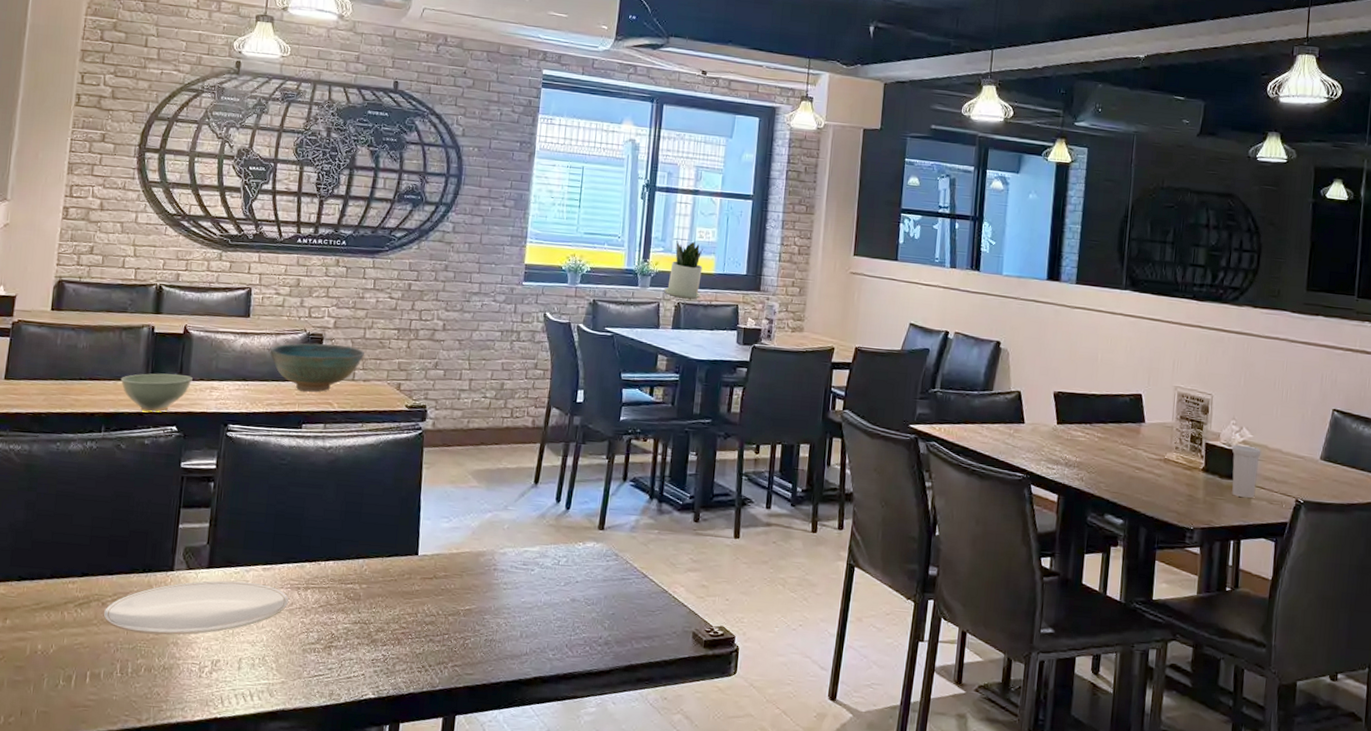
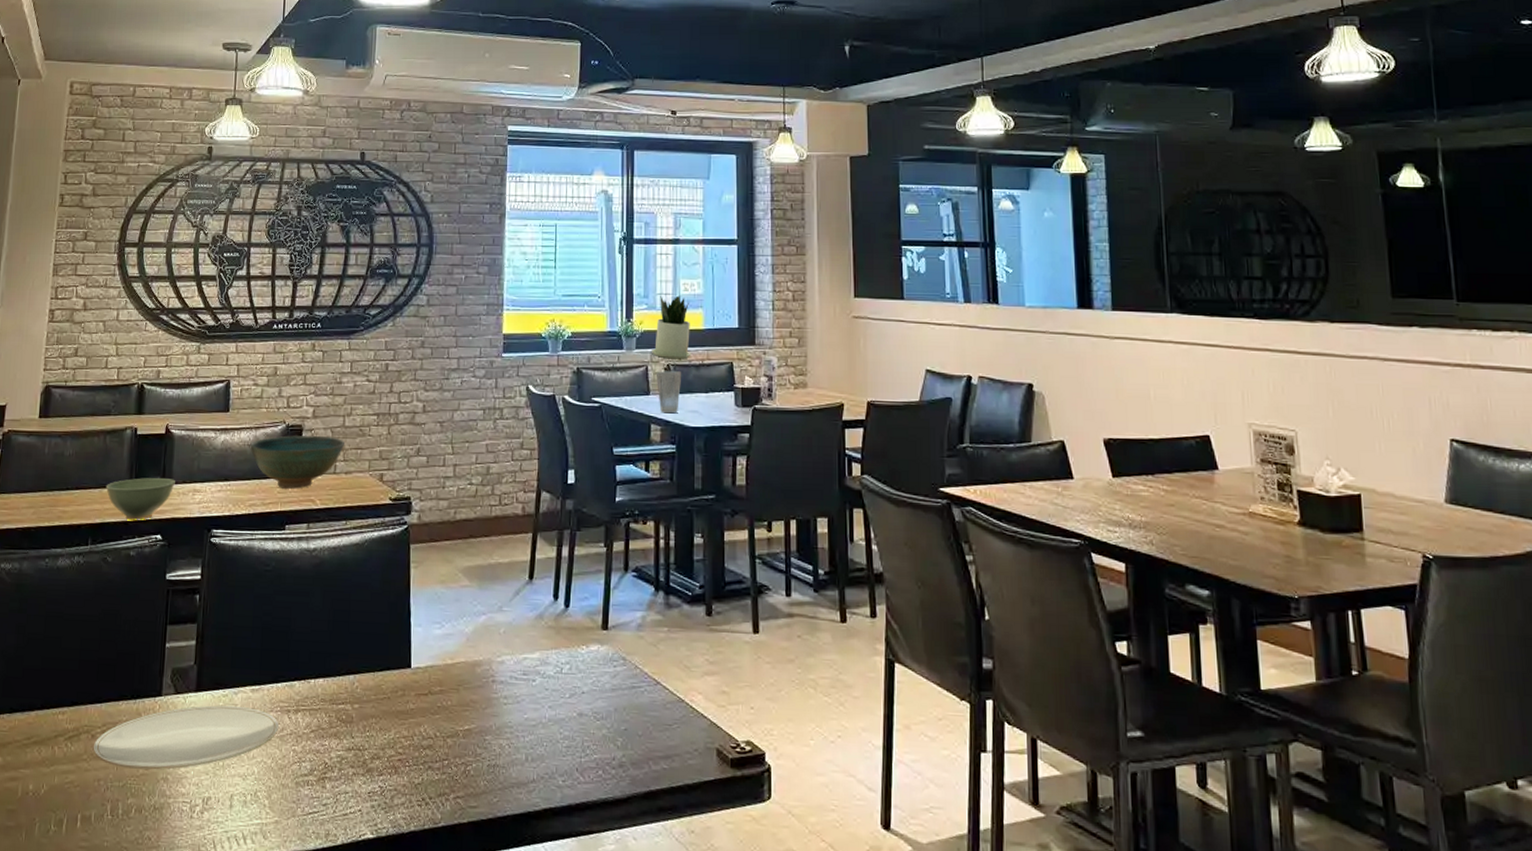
cup: none [666,308,691,346] -> present [655,371,682,414]
cup: present [1231,445,1262,498] -> none [1330,490,1370,555]

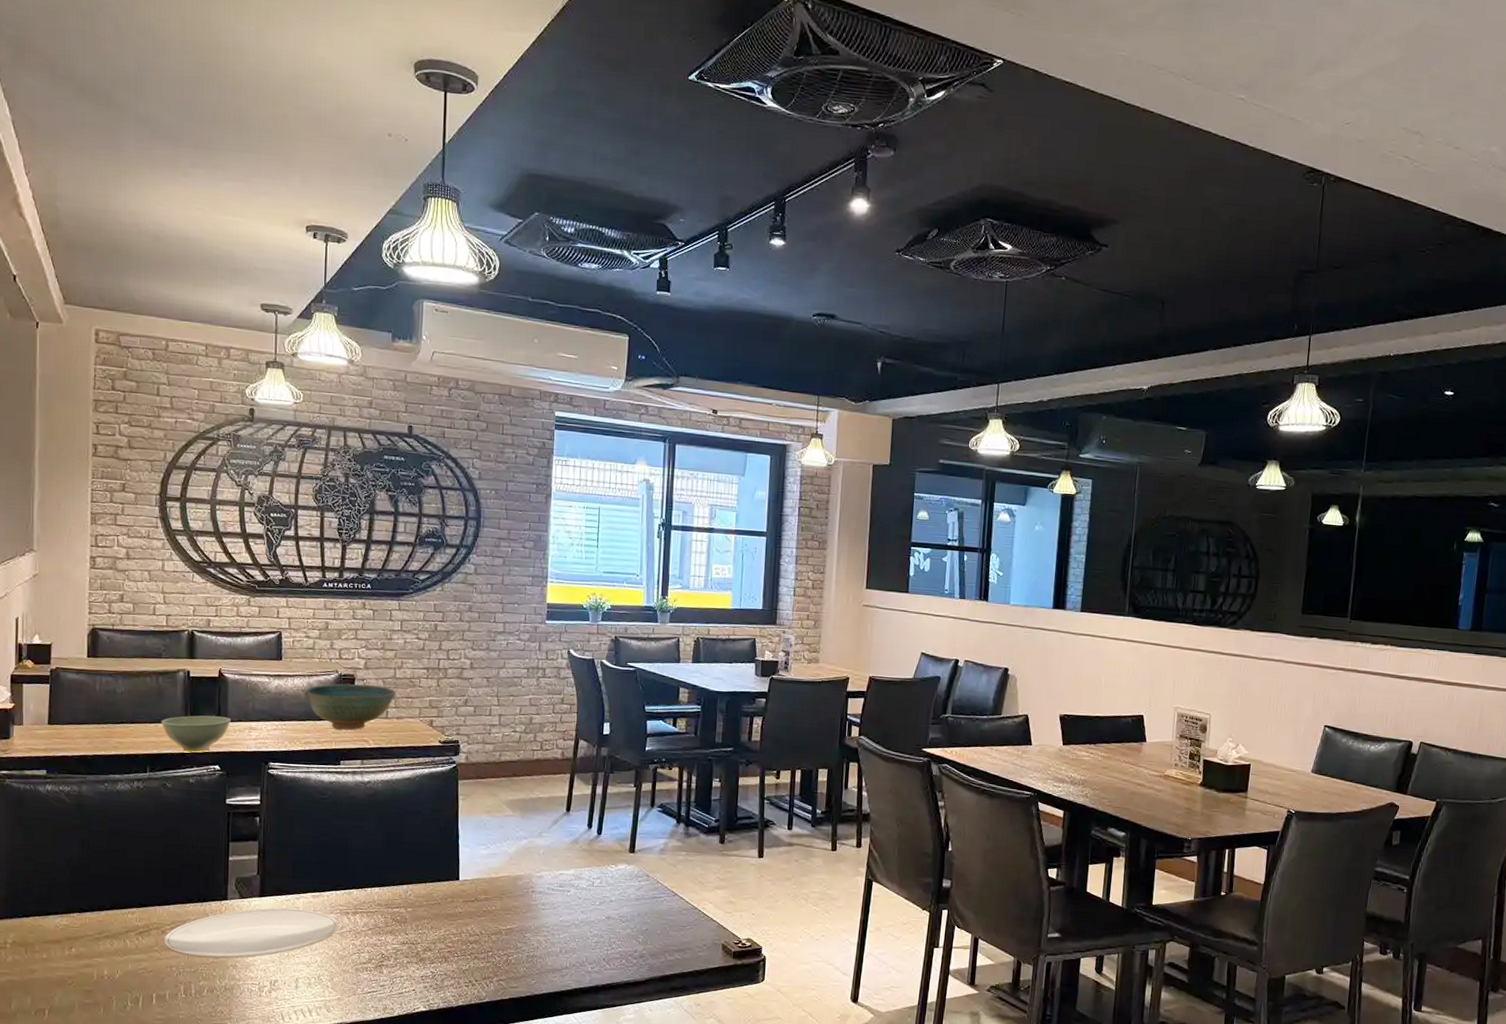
planter: present [651,295,691,359] -> none [683,577,720,634]
cup: present [655,371,682,414] -> none [686,642,710,679]

